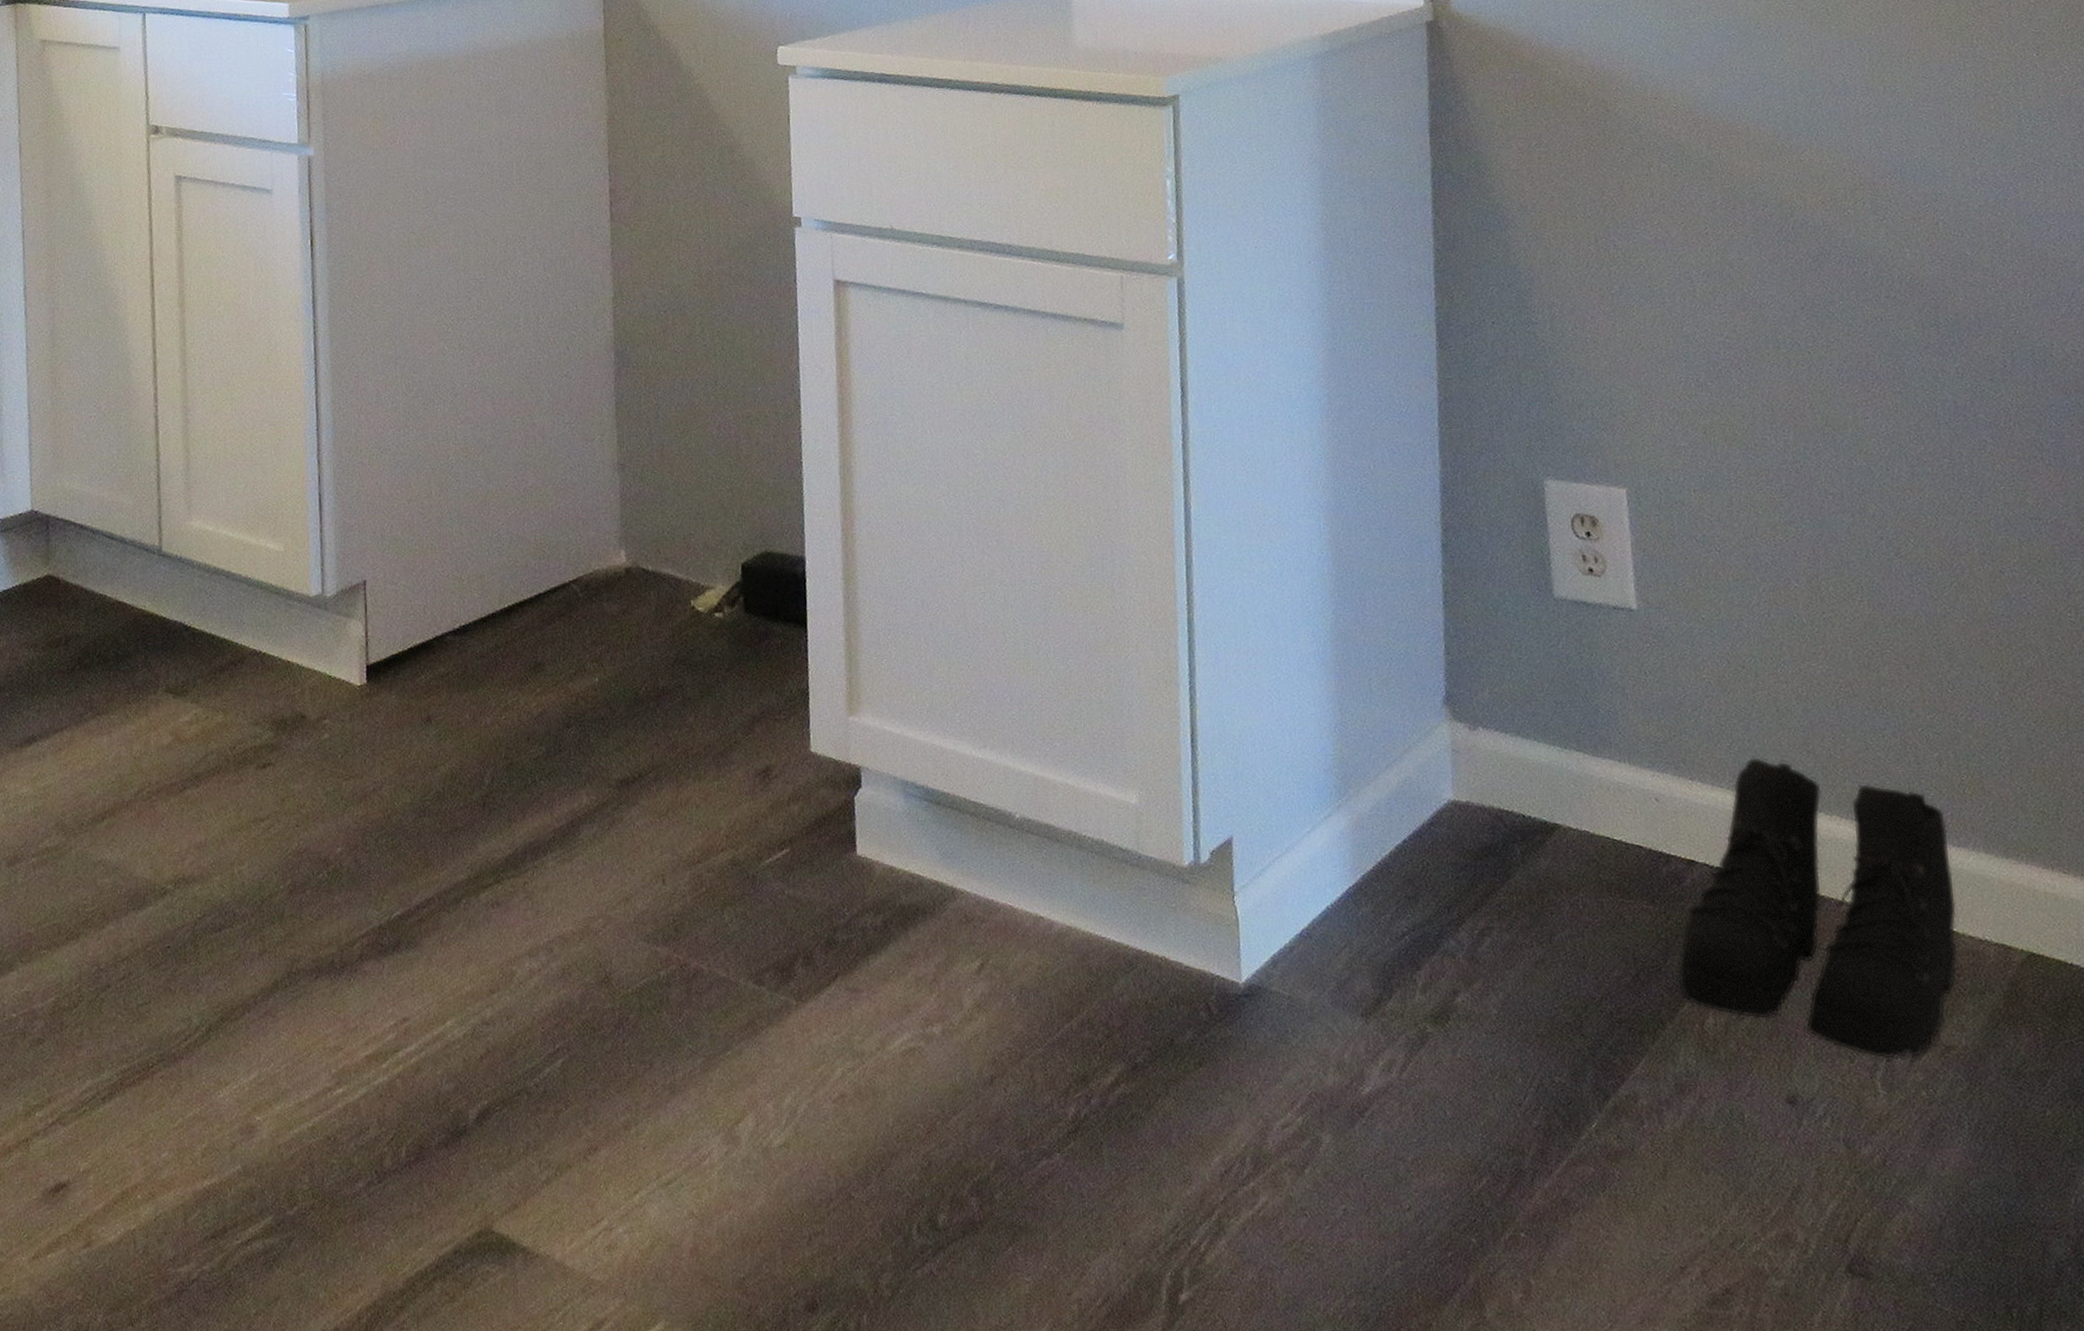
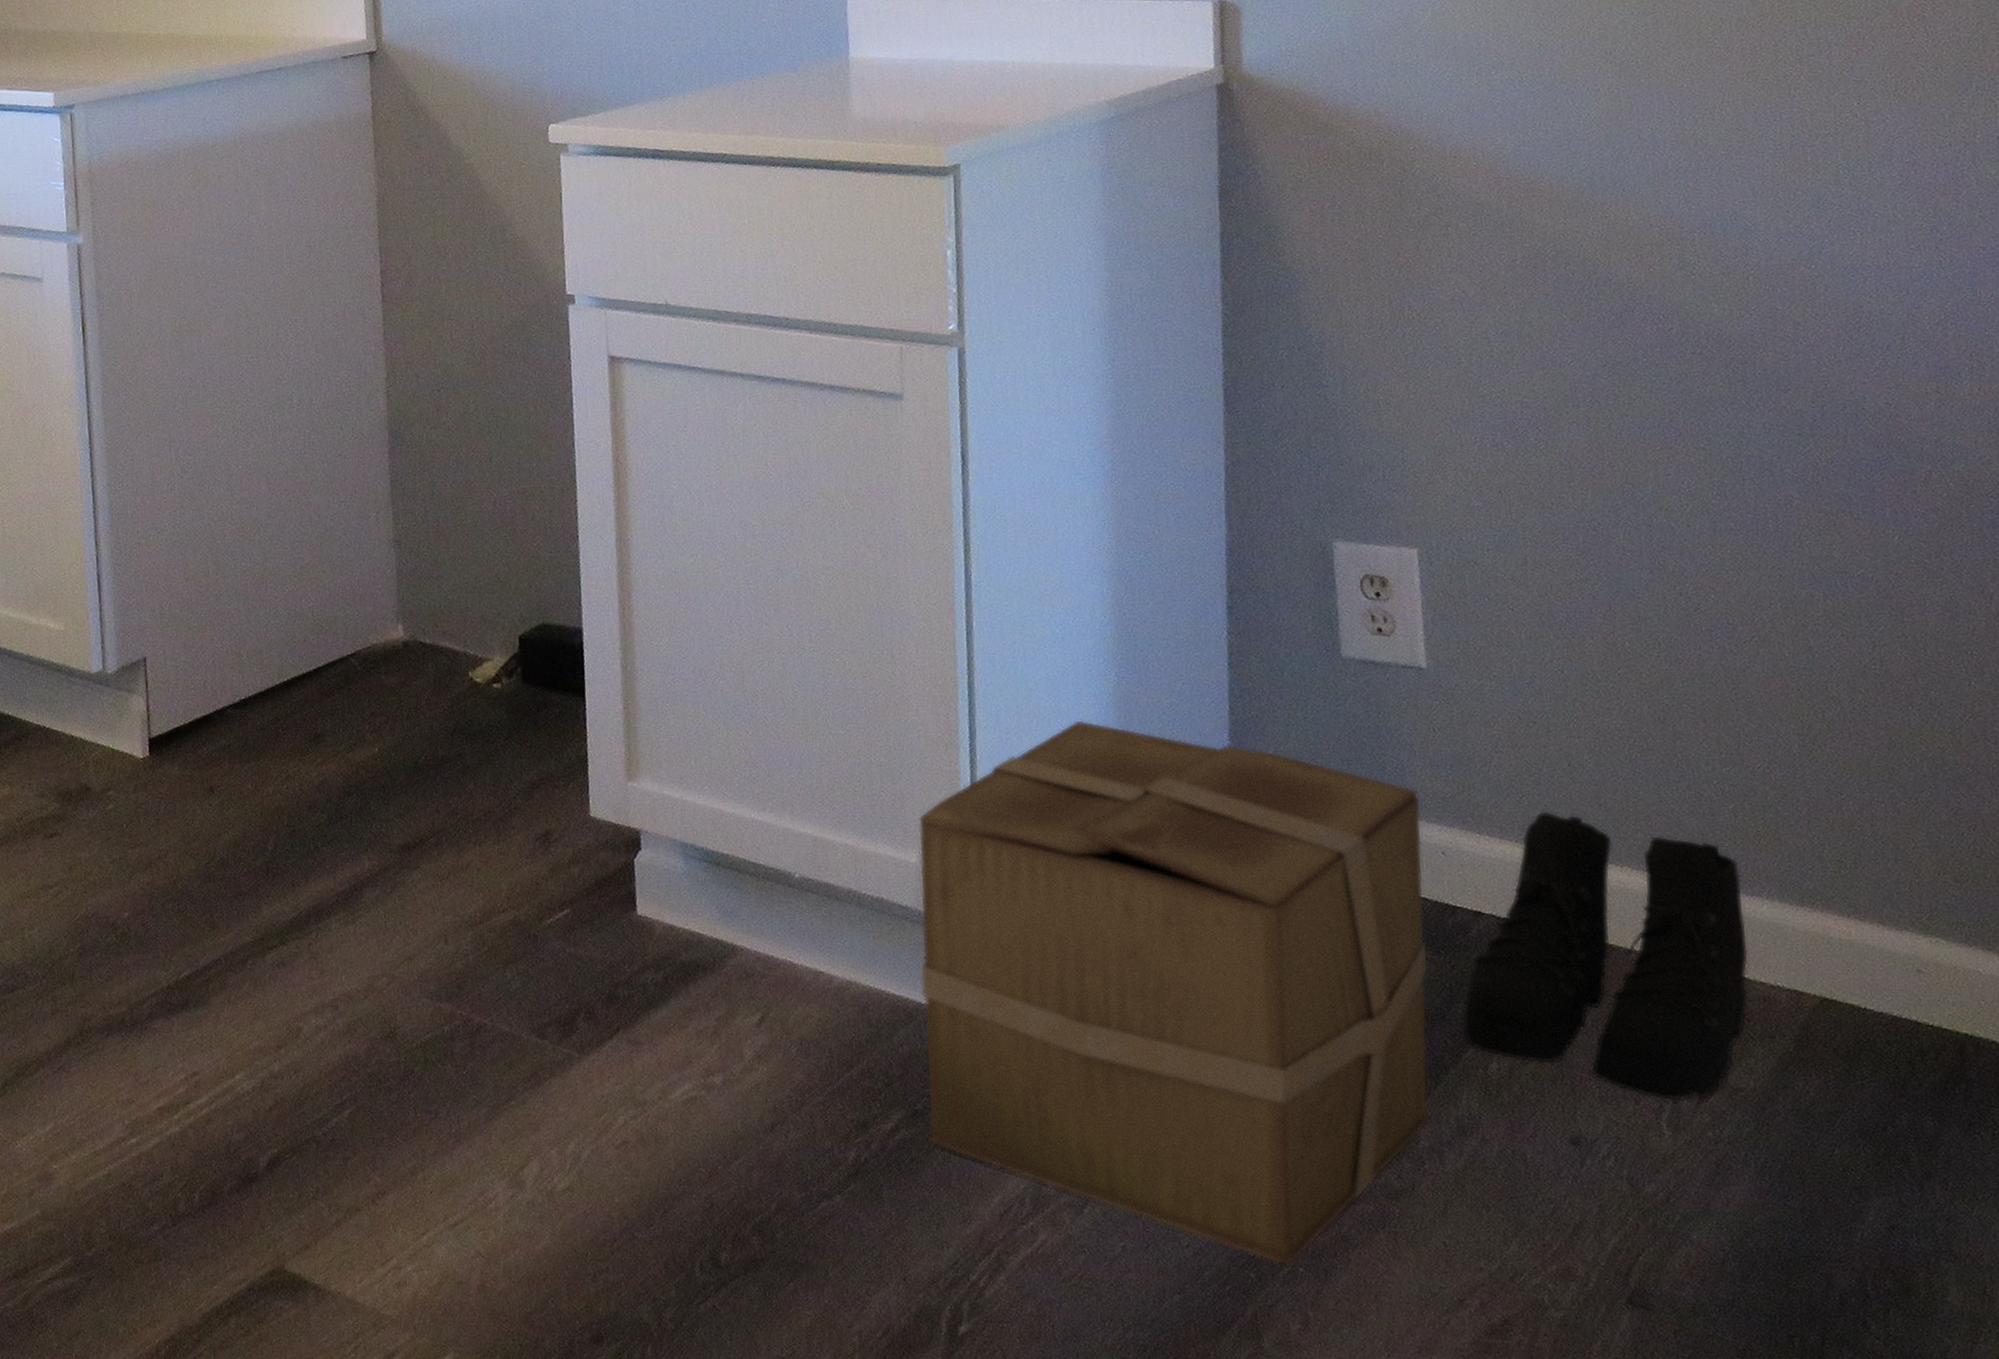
cardboard box: none [1138,658,1648,1230] -> present [918,720,1430,1265]

